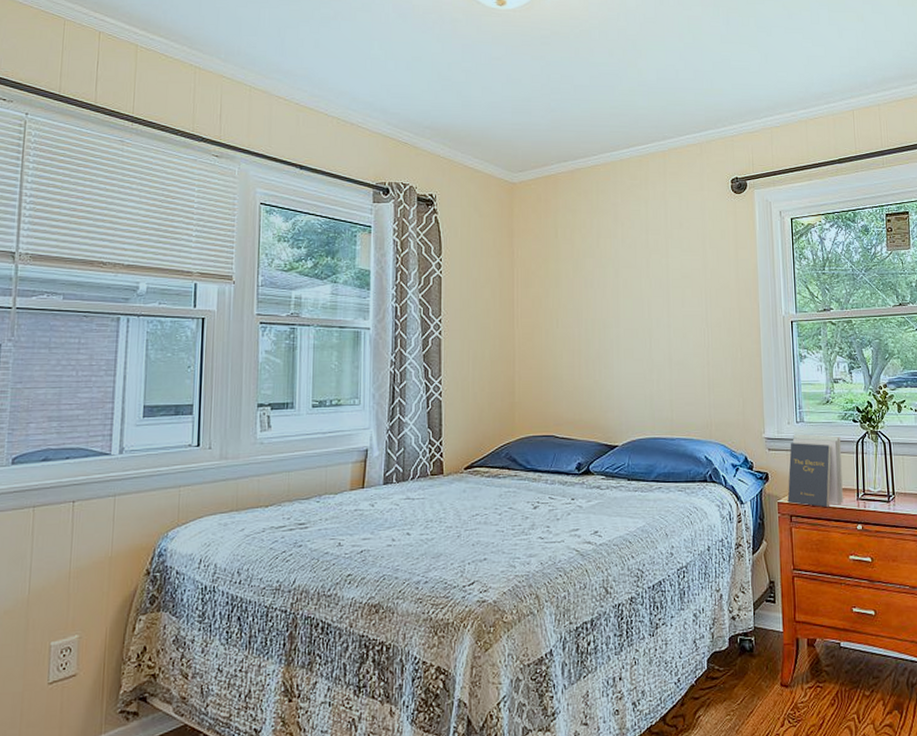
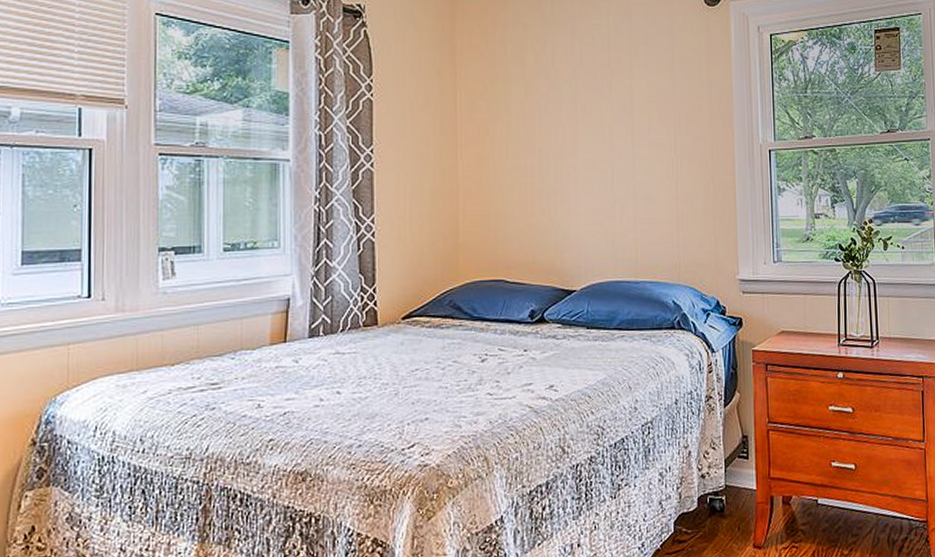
books: present [787,434,844,508] -> none [763,274,824,355]

